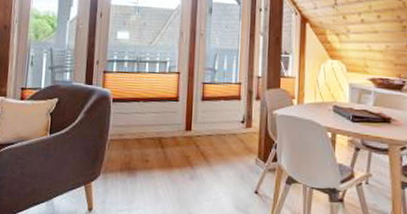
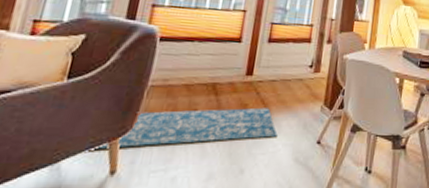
rug: none [75,159,218,191] -> present [94,107,277,150]

